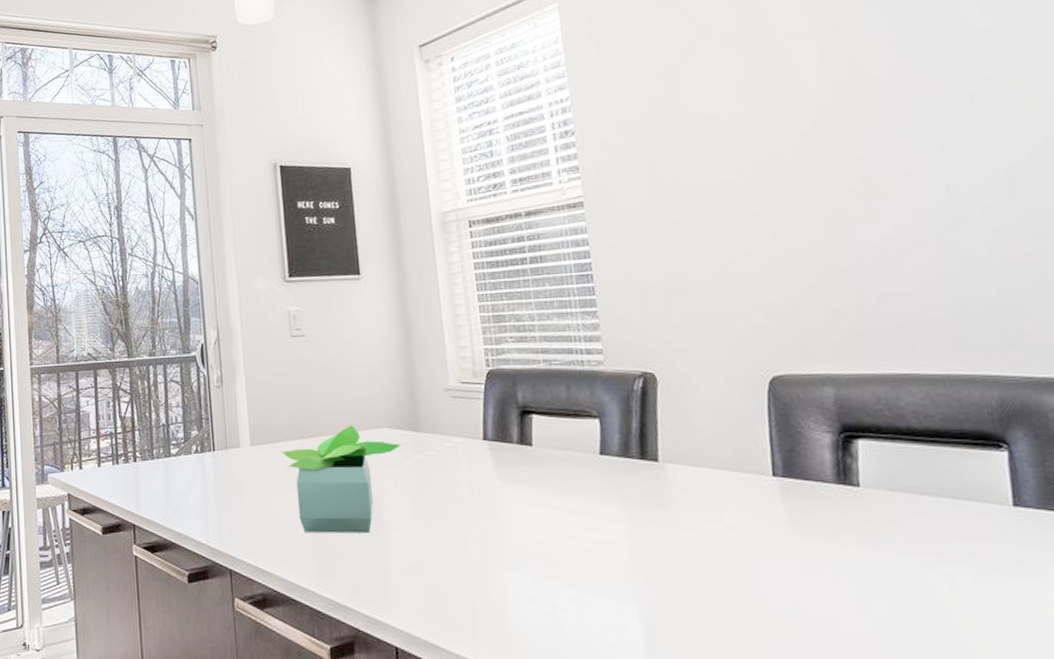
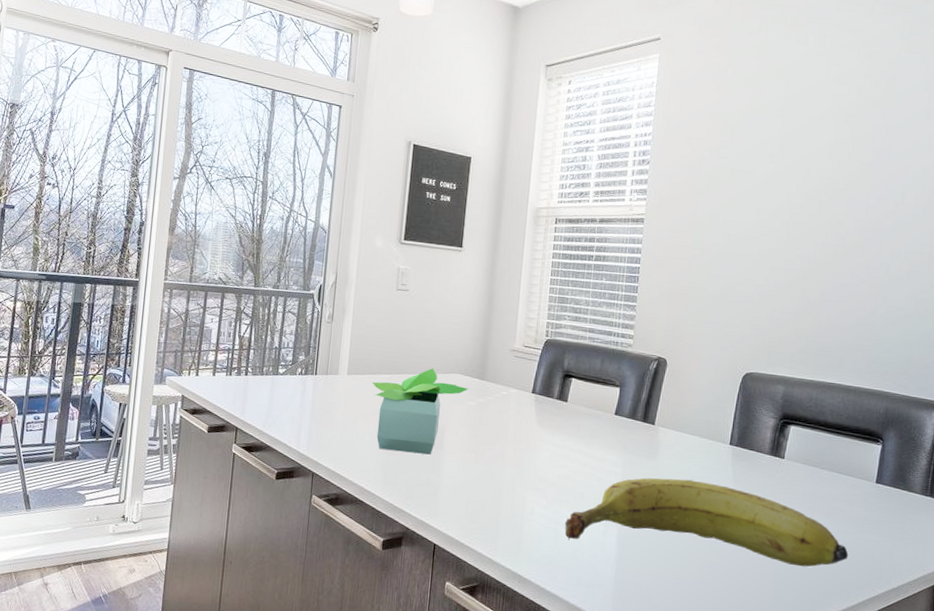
banana: none [563,530,999,638] -> present [564,477,849,567]

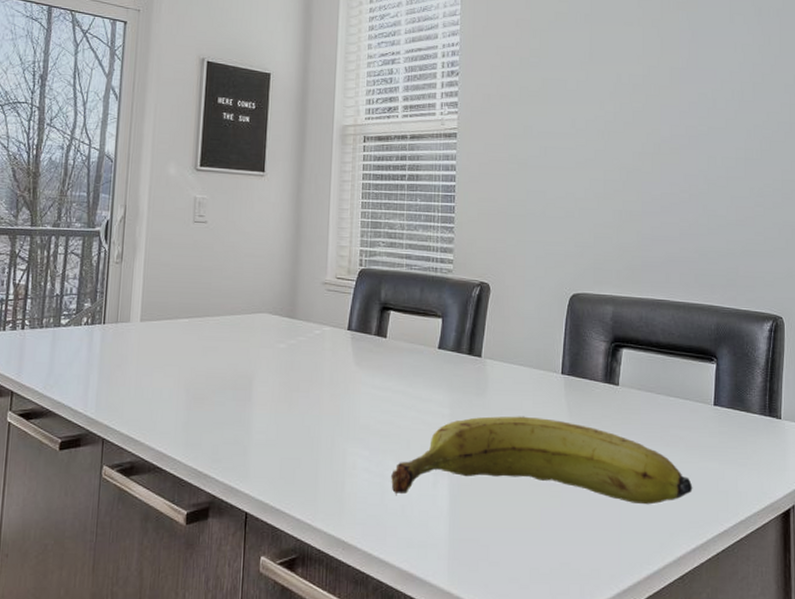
potted plant: present [372,368,469,455] -> none [169,309,278,408]

